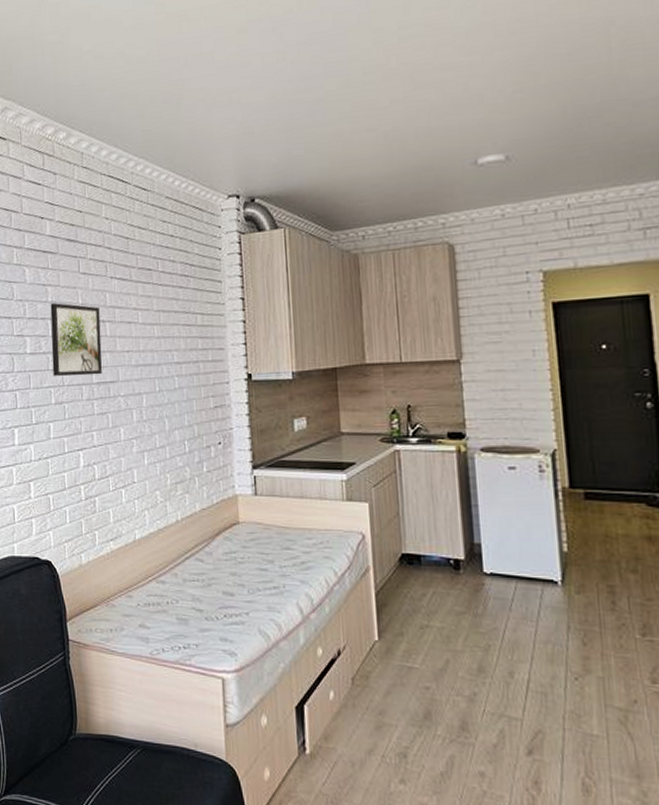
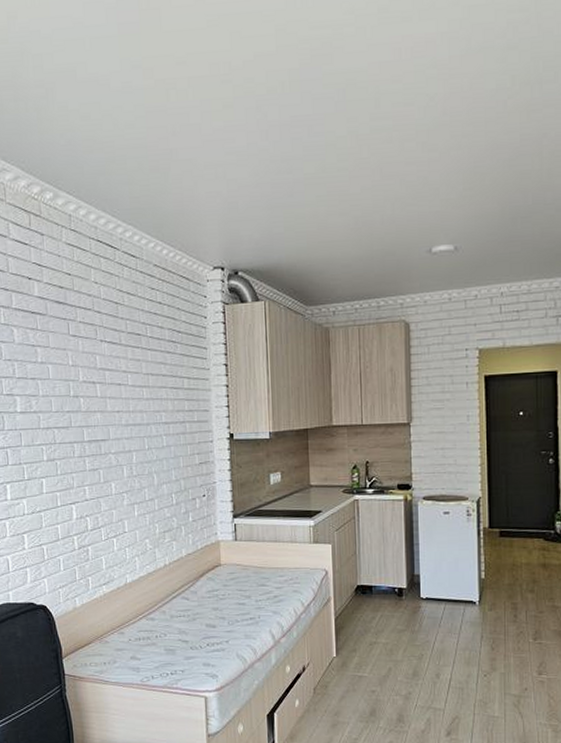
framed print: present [50,303,103,376] -> none [40,364,94,435]

